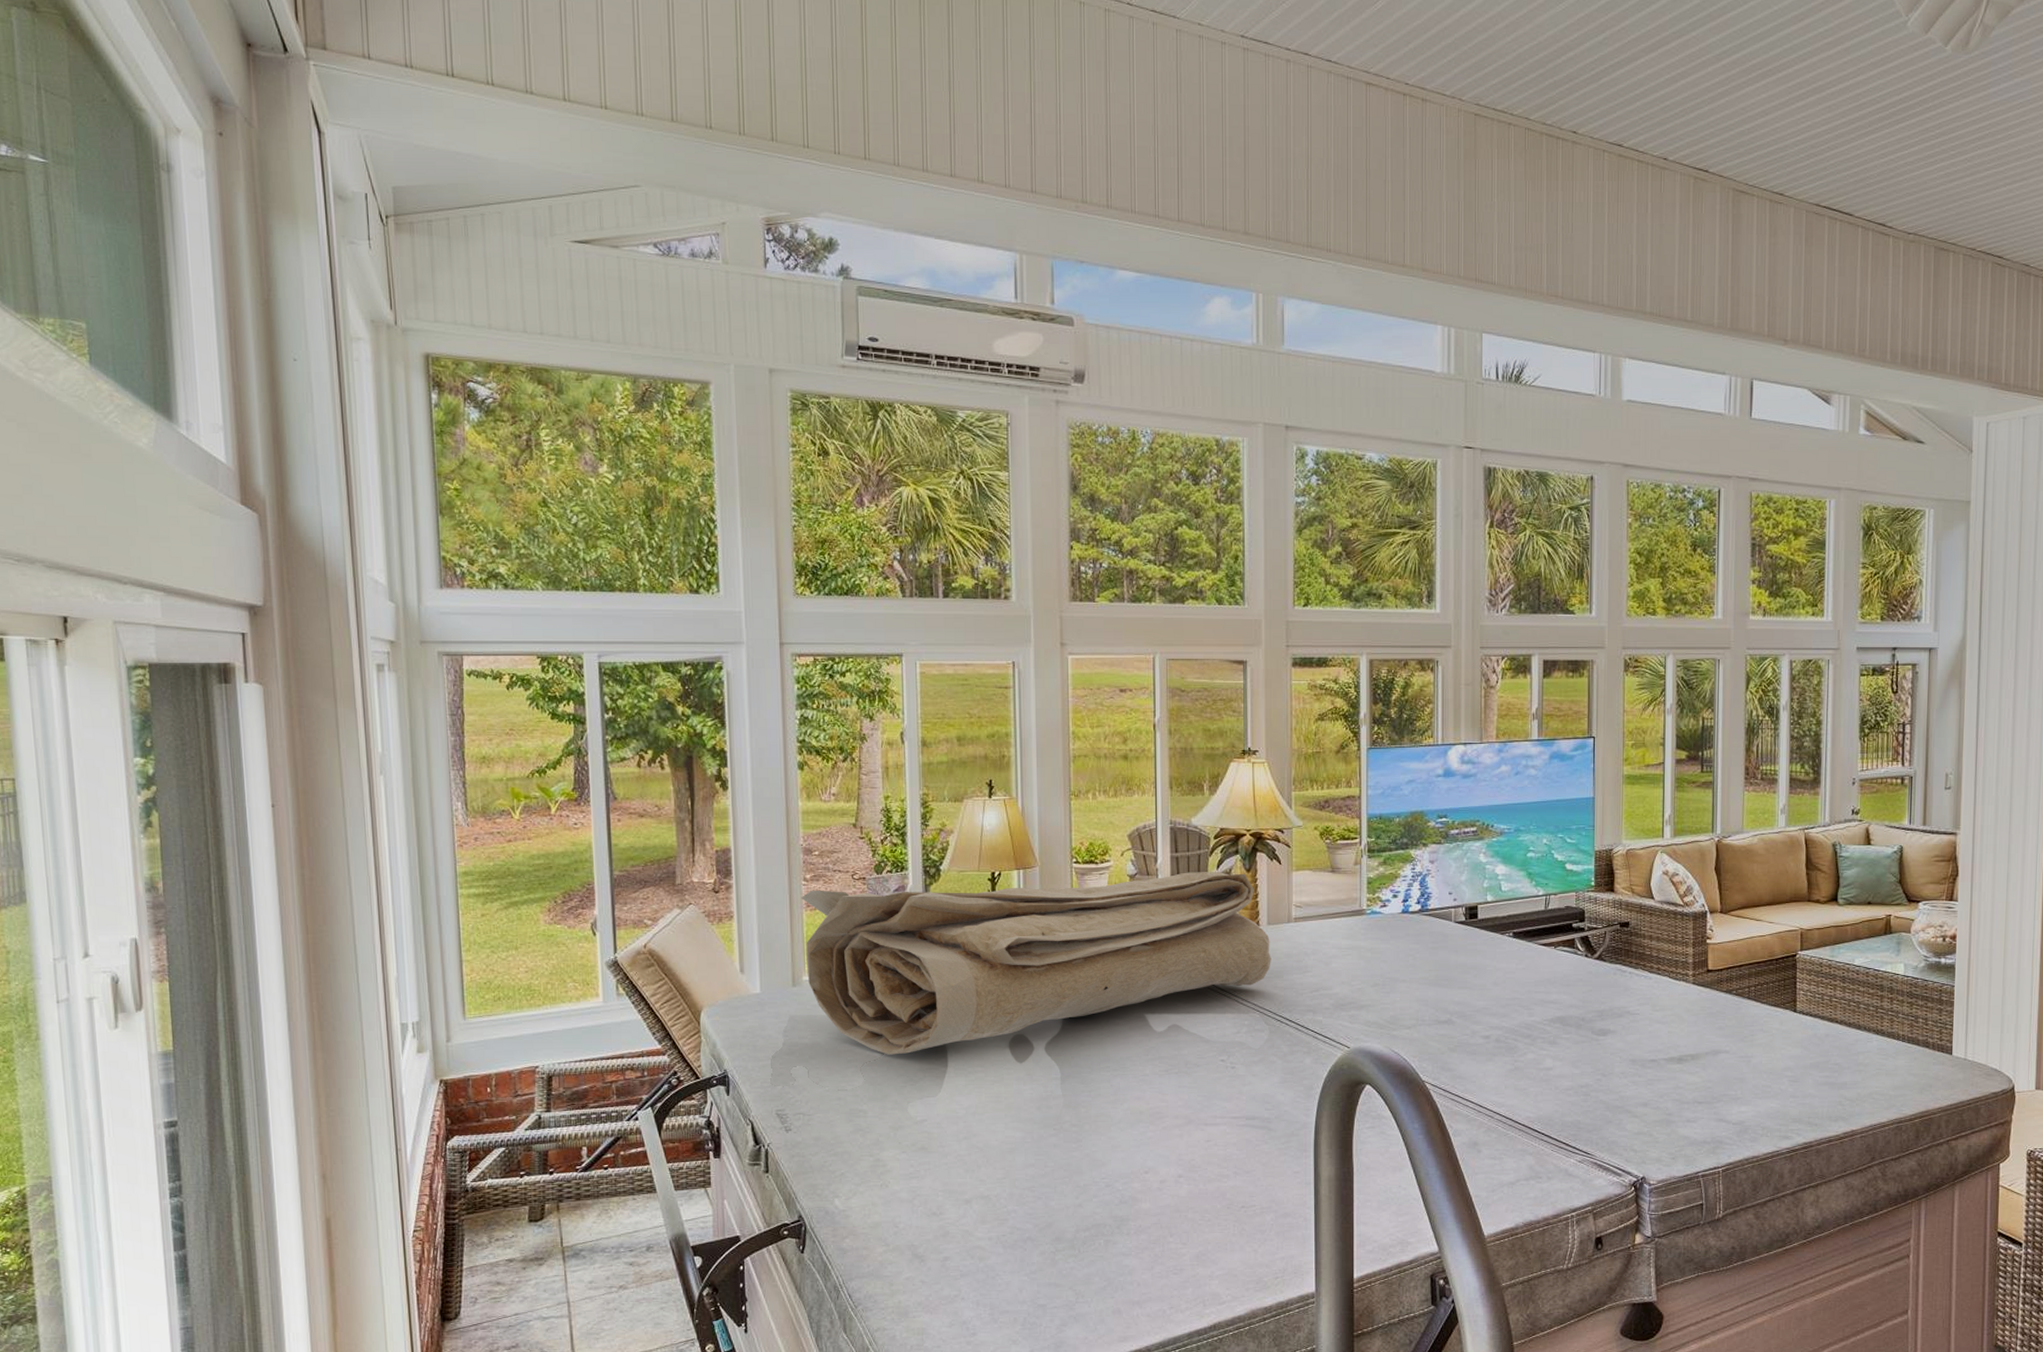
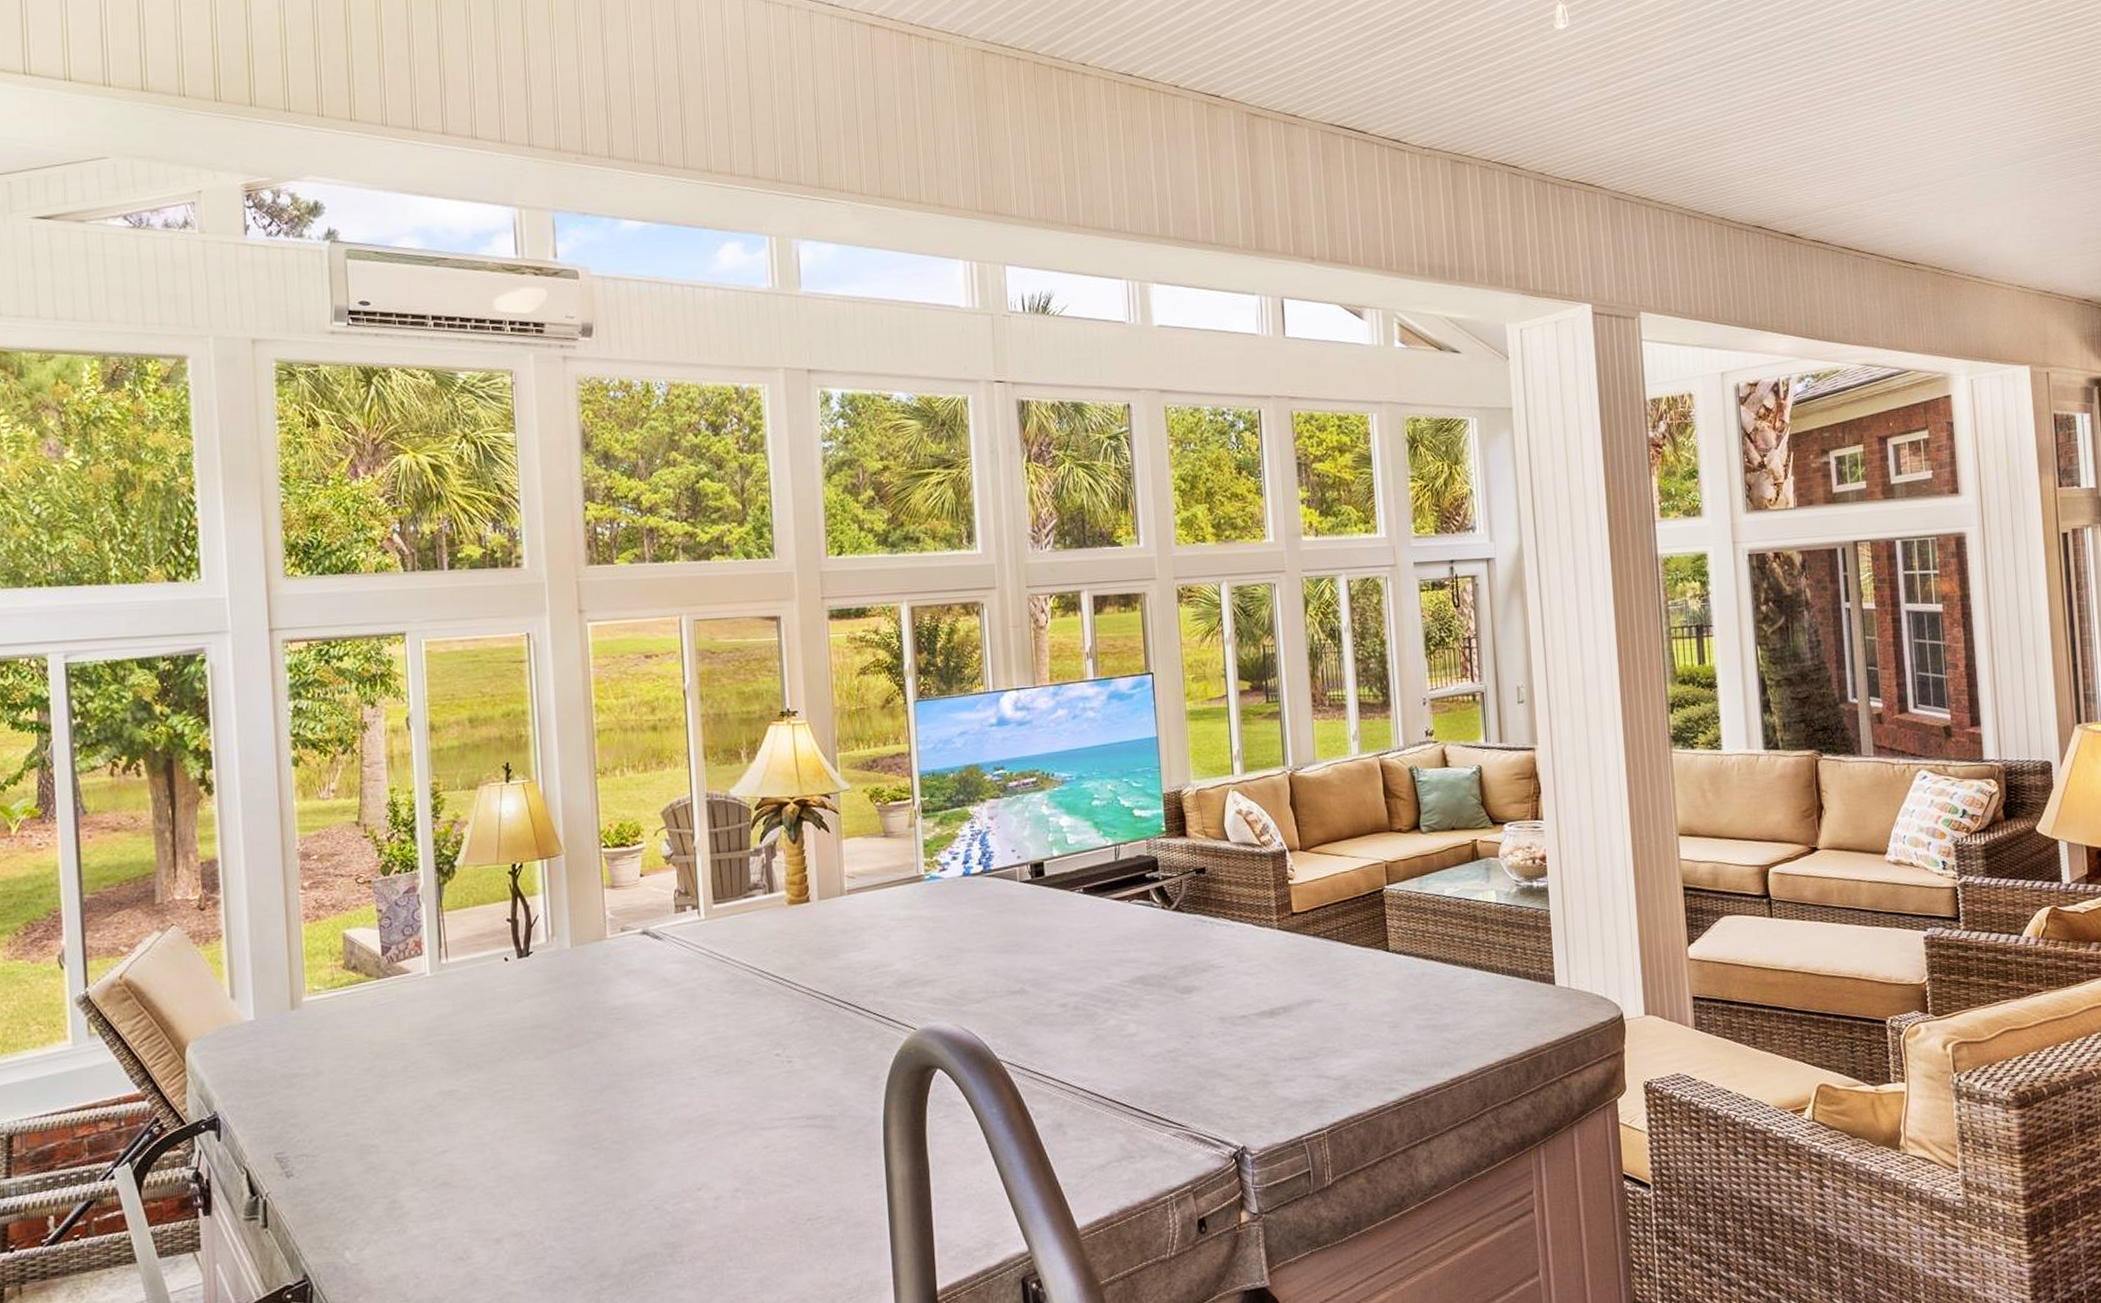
towel: present [801,871,1271,1055] -> none [298,845,825,1079]

